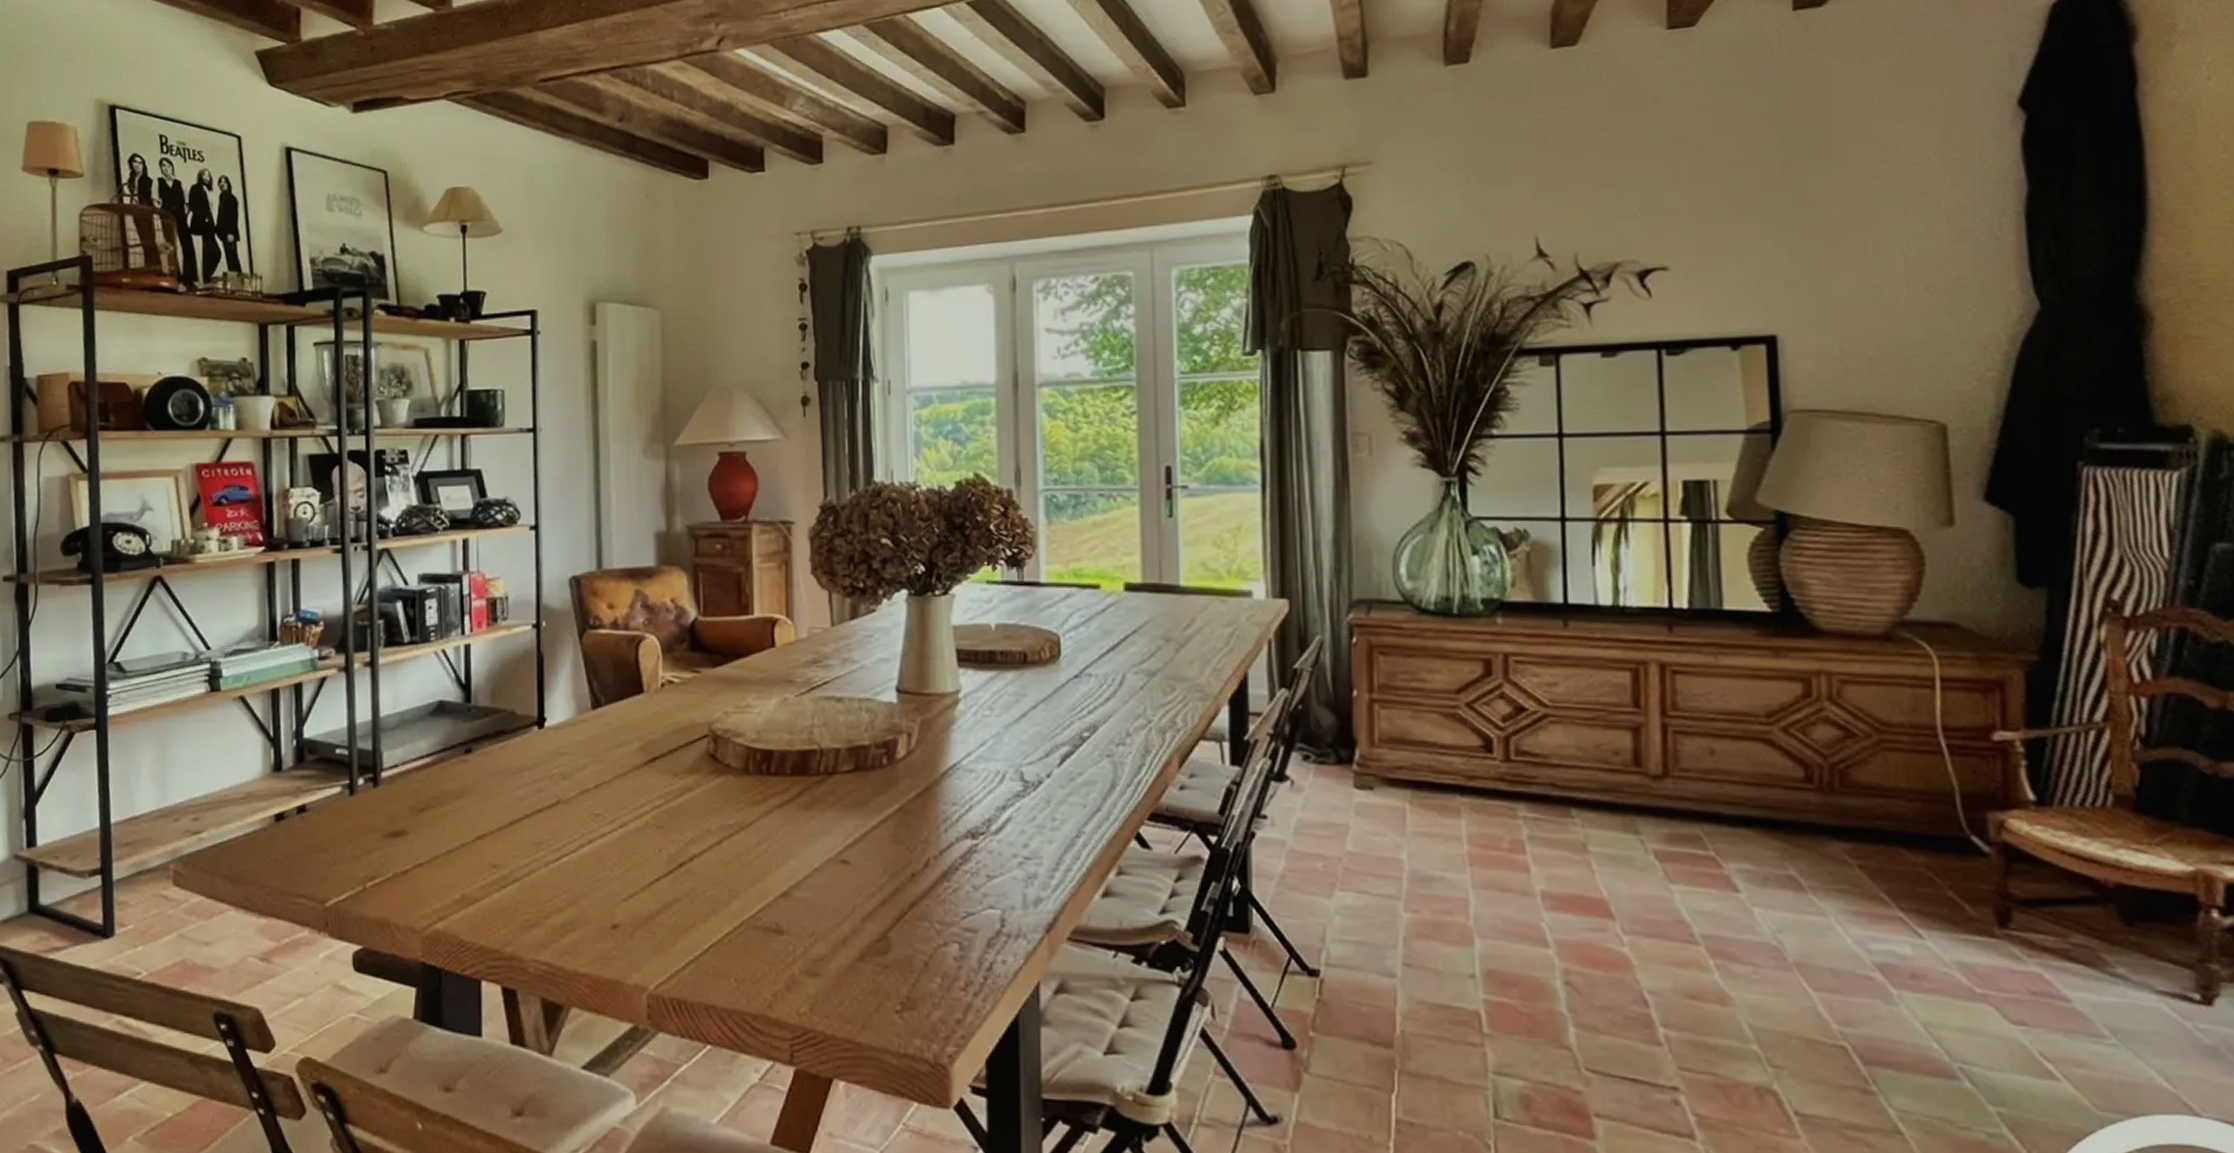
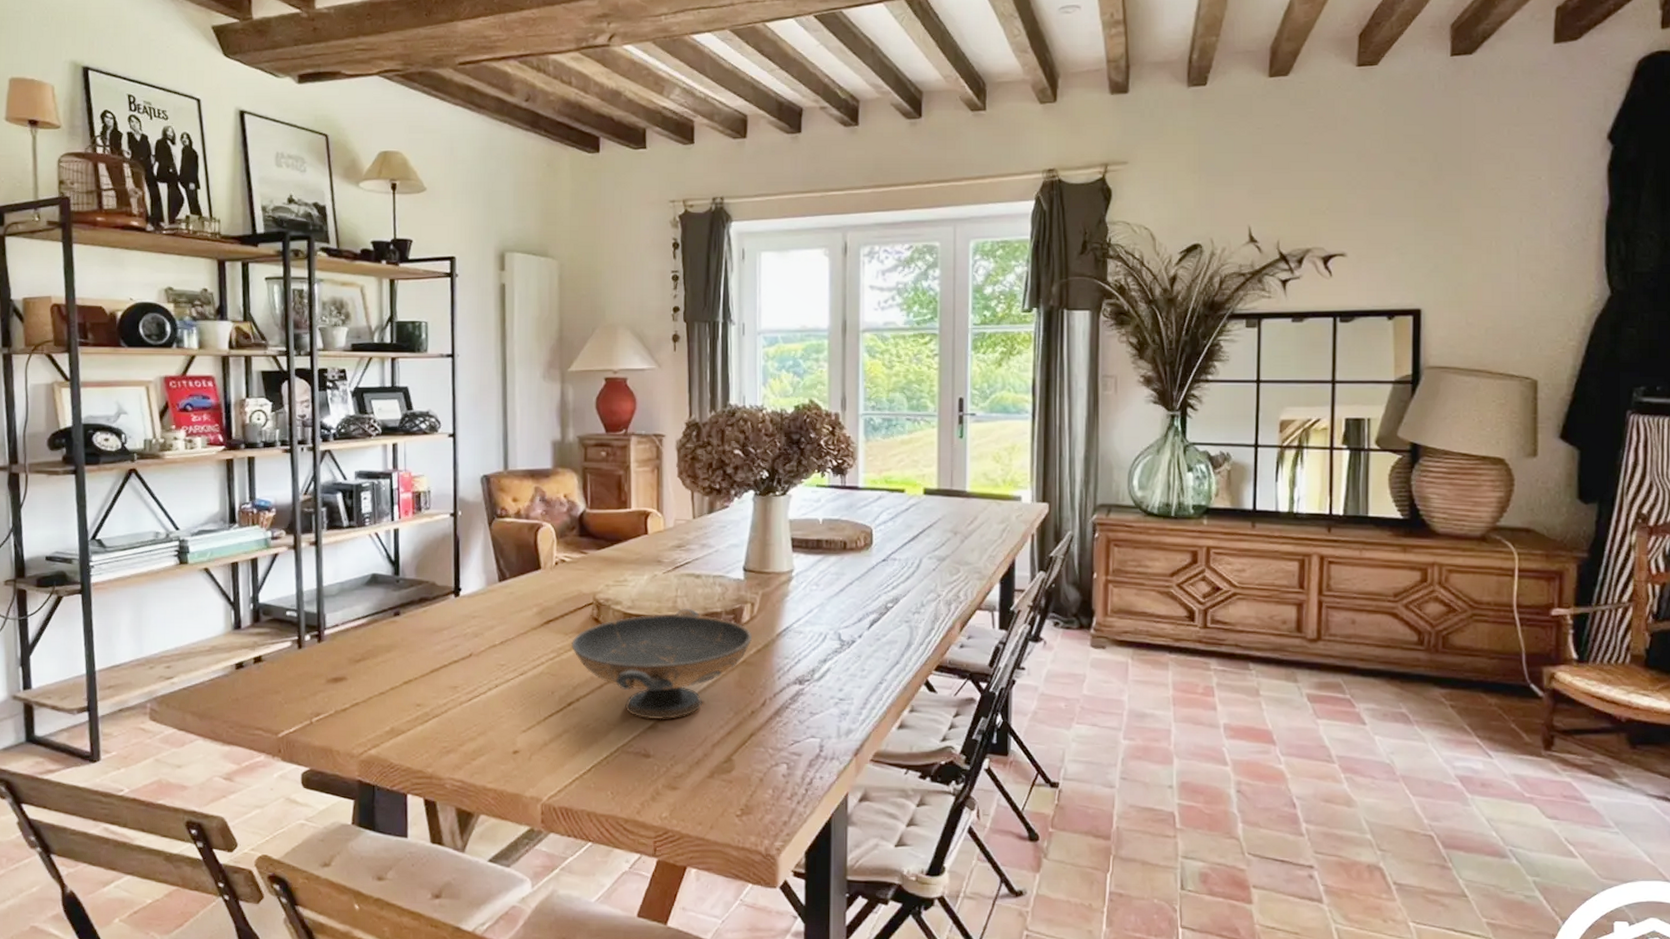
decorative bowl: none [681,740,910,886] -> present [570,608,753,720]

